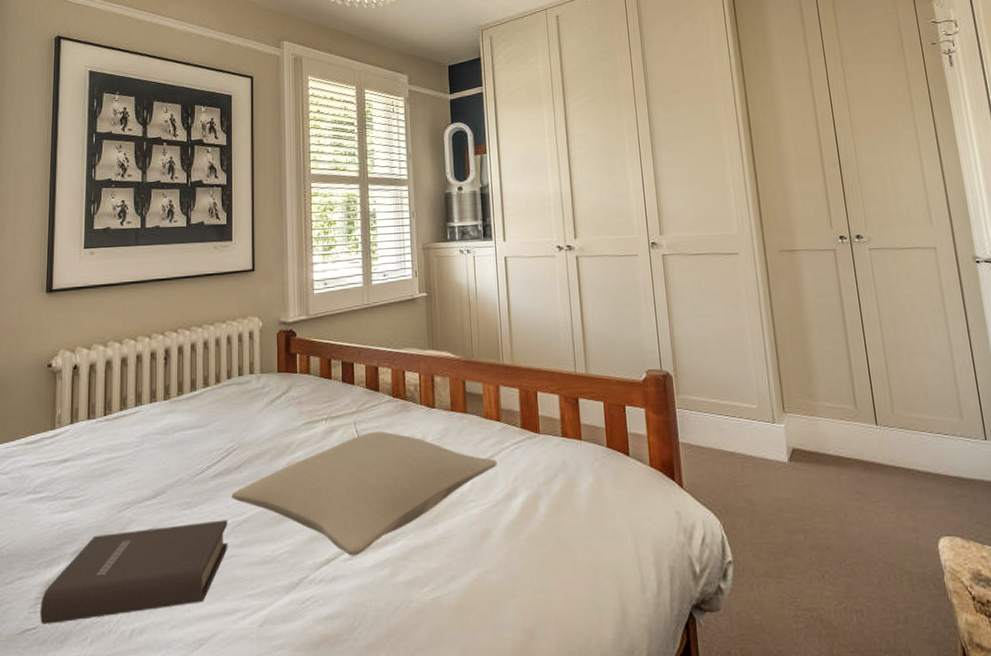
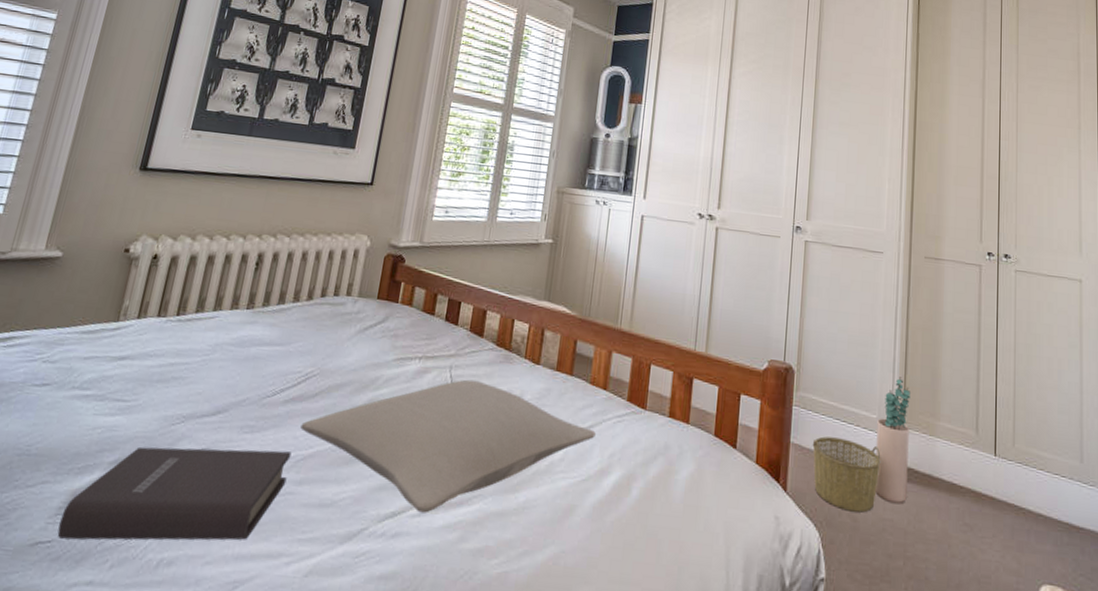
basket: none [700,431,769,497] -> present [812,436,881,513]
vase: none [758,366,798,484] -> present [875,377,911,505]

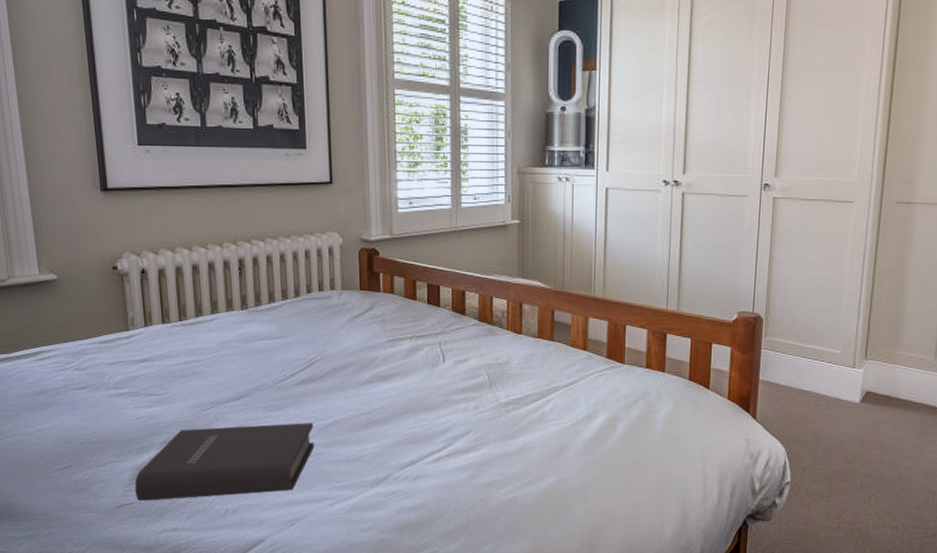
pillow: present [300,379,597,513] -> none [316,352,581,460]
basket: present [812,436,881,513] -> none [779,372,844,430]
vase: present [875,377,911,505] -> none [837,316,874,421]

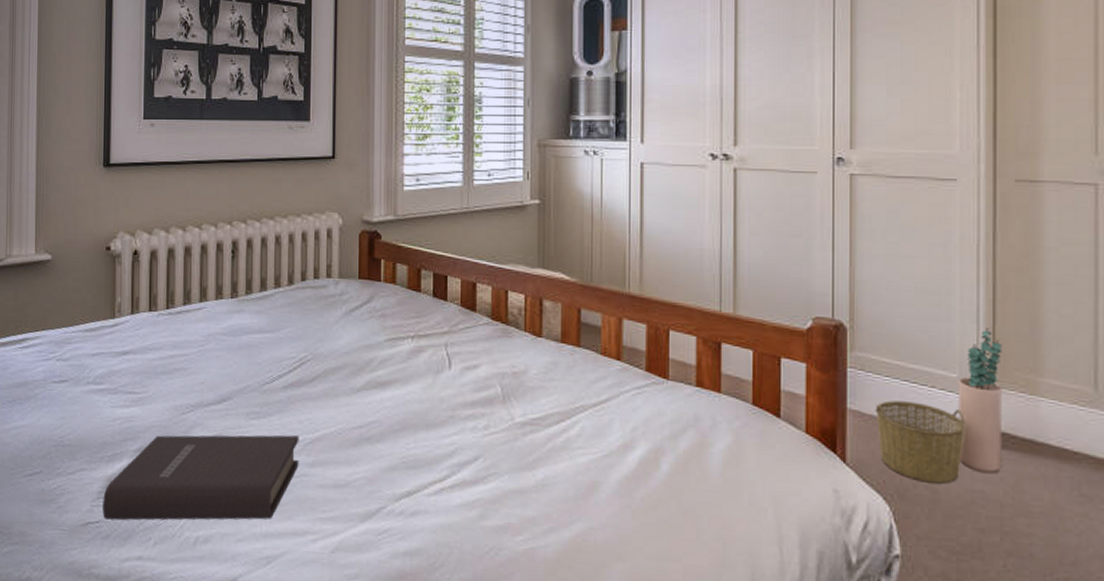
basket: none [779,372,844,430] -> present [875,400,965,484]
vase: none [837,316,874,421] -> present [958,328,1002,474]

